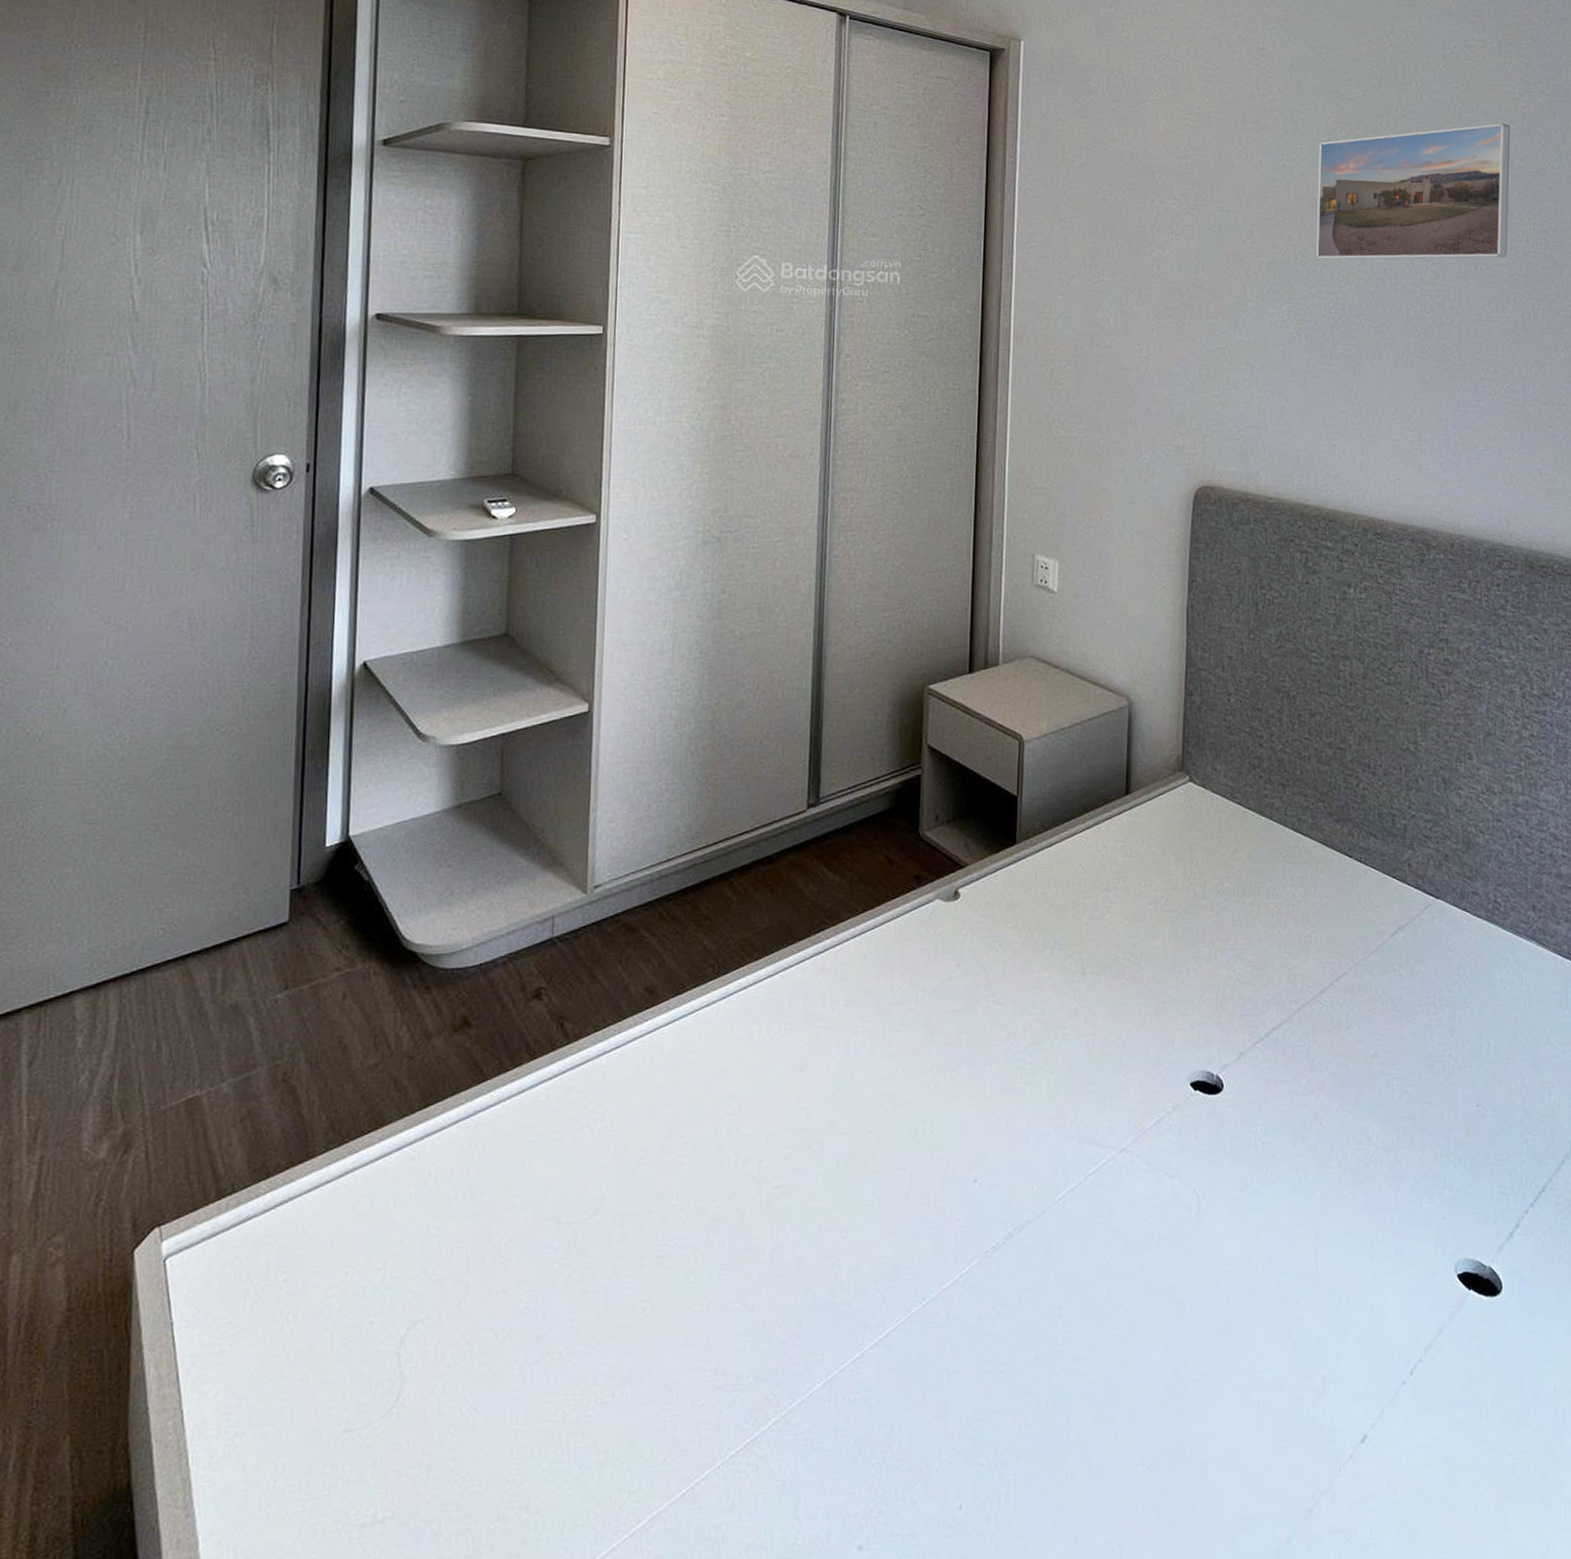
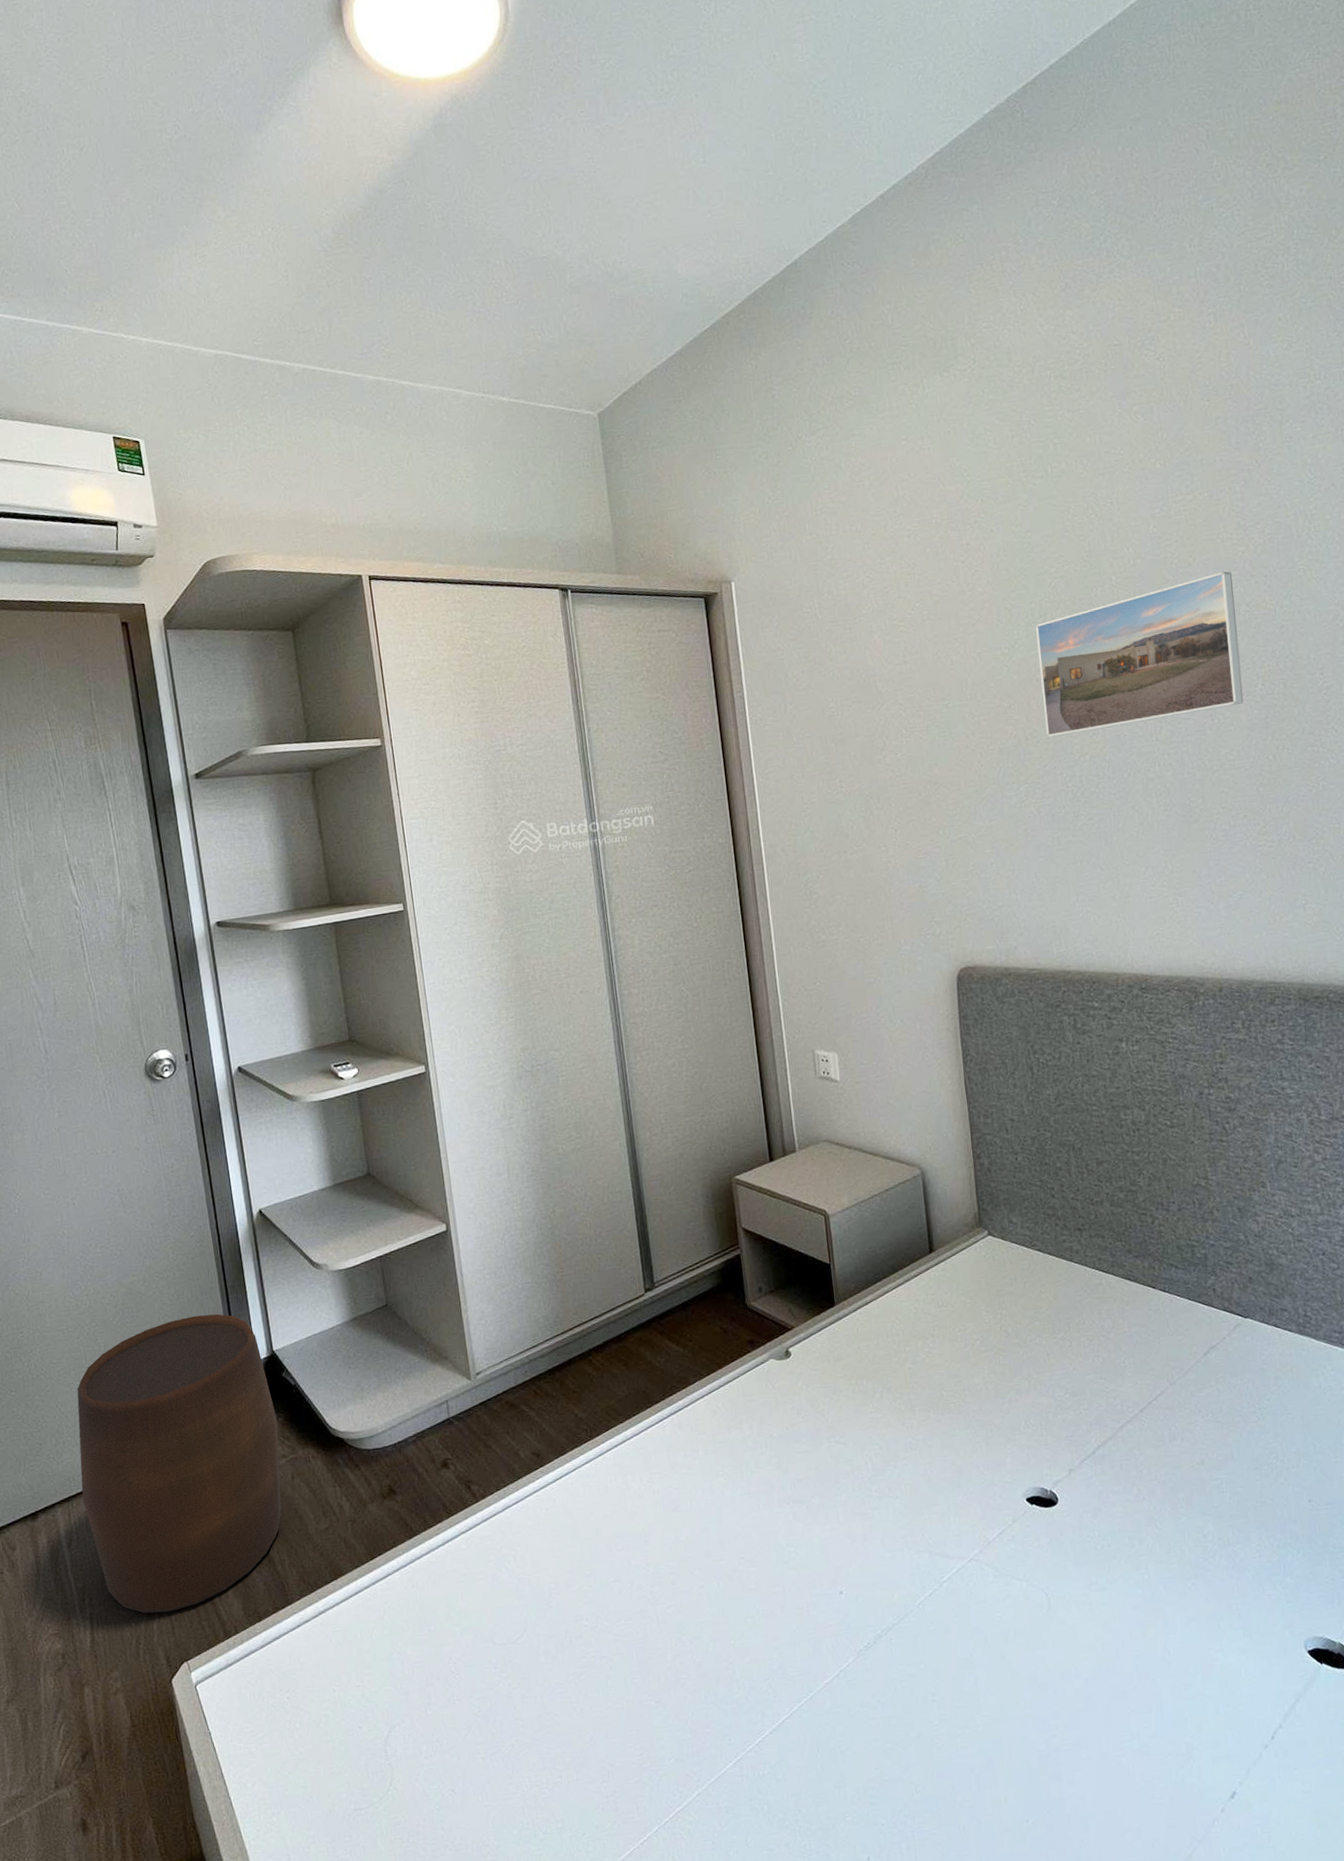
stool: none [61,783,338,1161] -> present [77,1314,282,1614]

